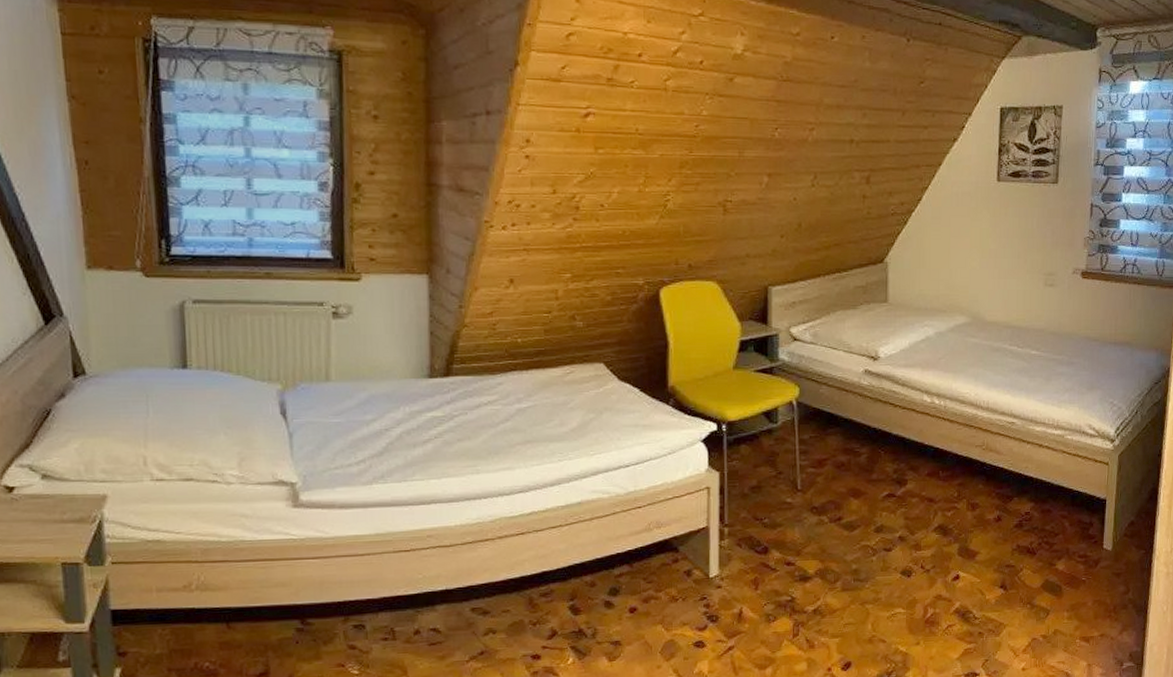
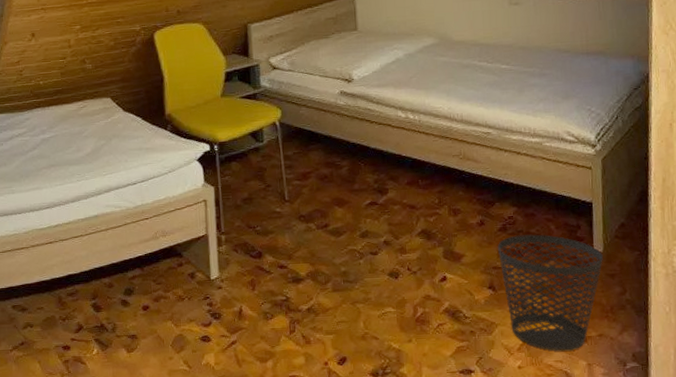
wastebasket: none [1012,531,1111,652] -> present [497,234,603,351]

